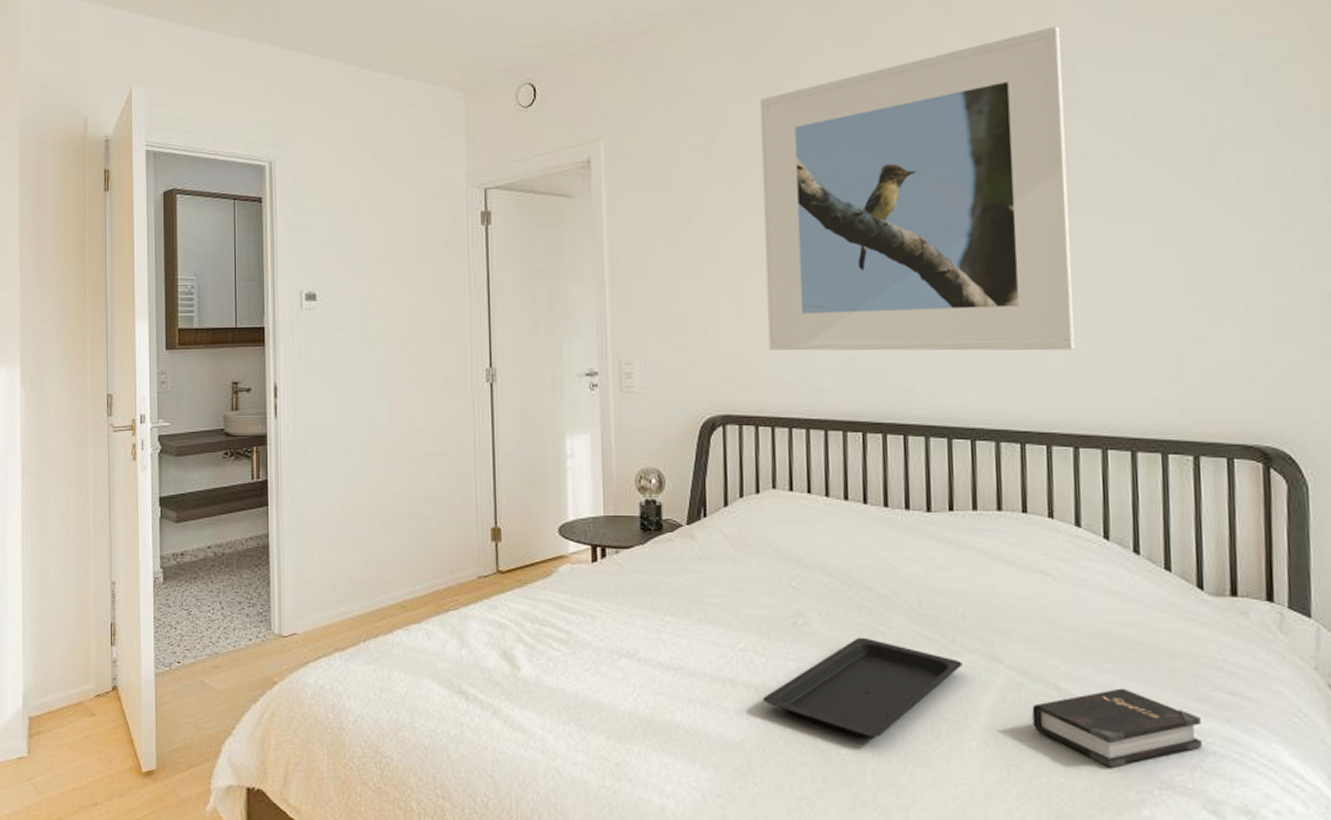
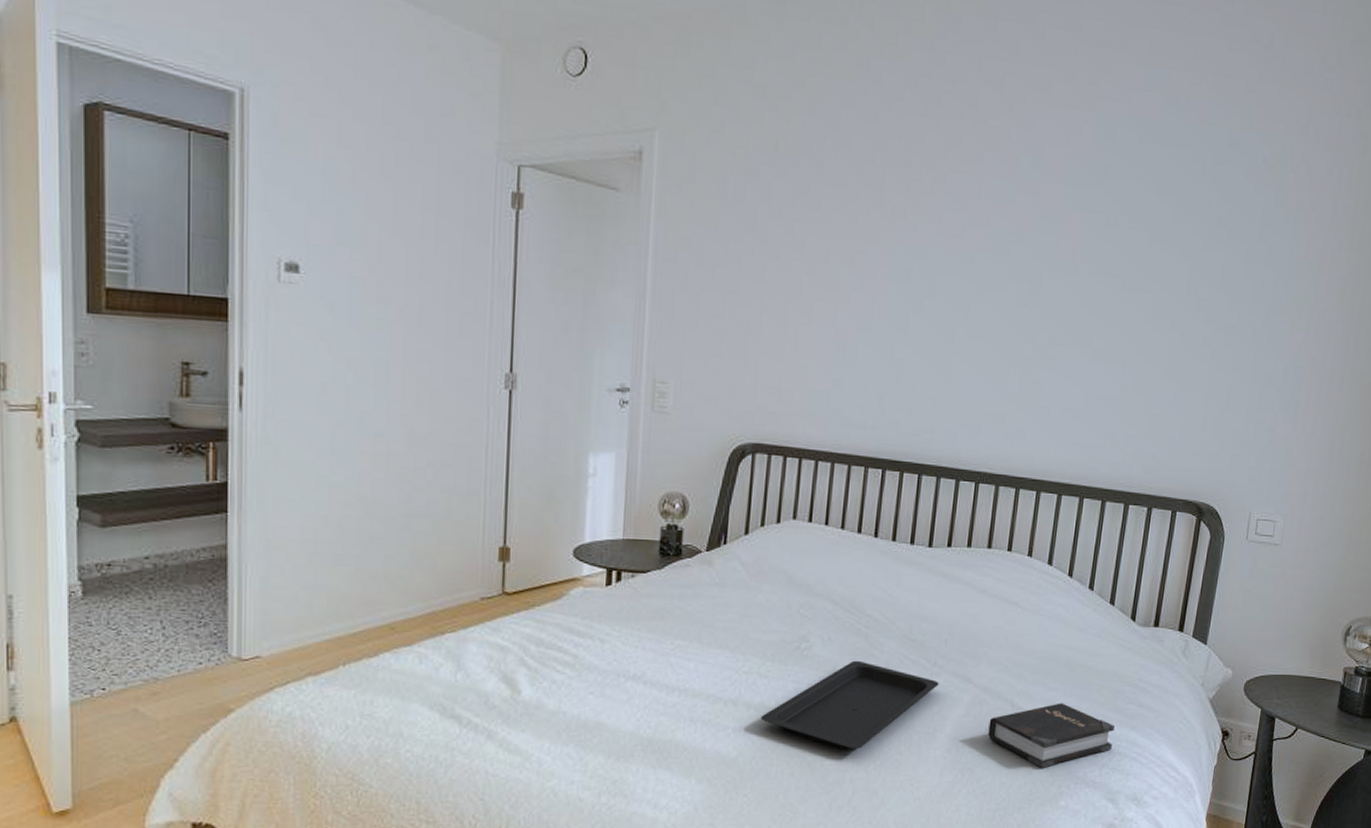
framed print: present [761,26,1076,351] -> none [805,88,1110,406]

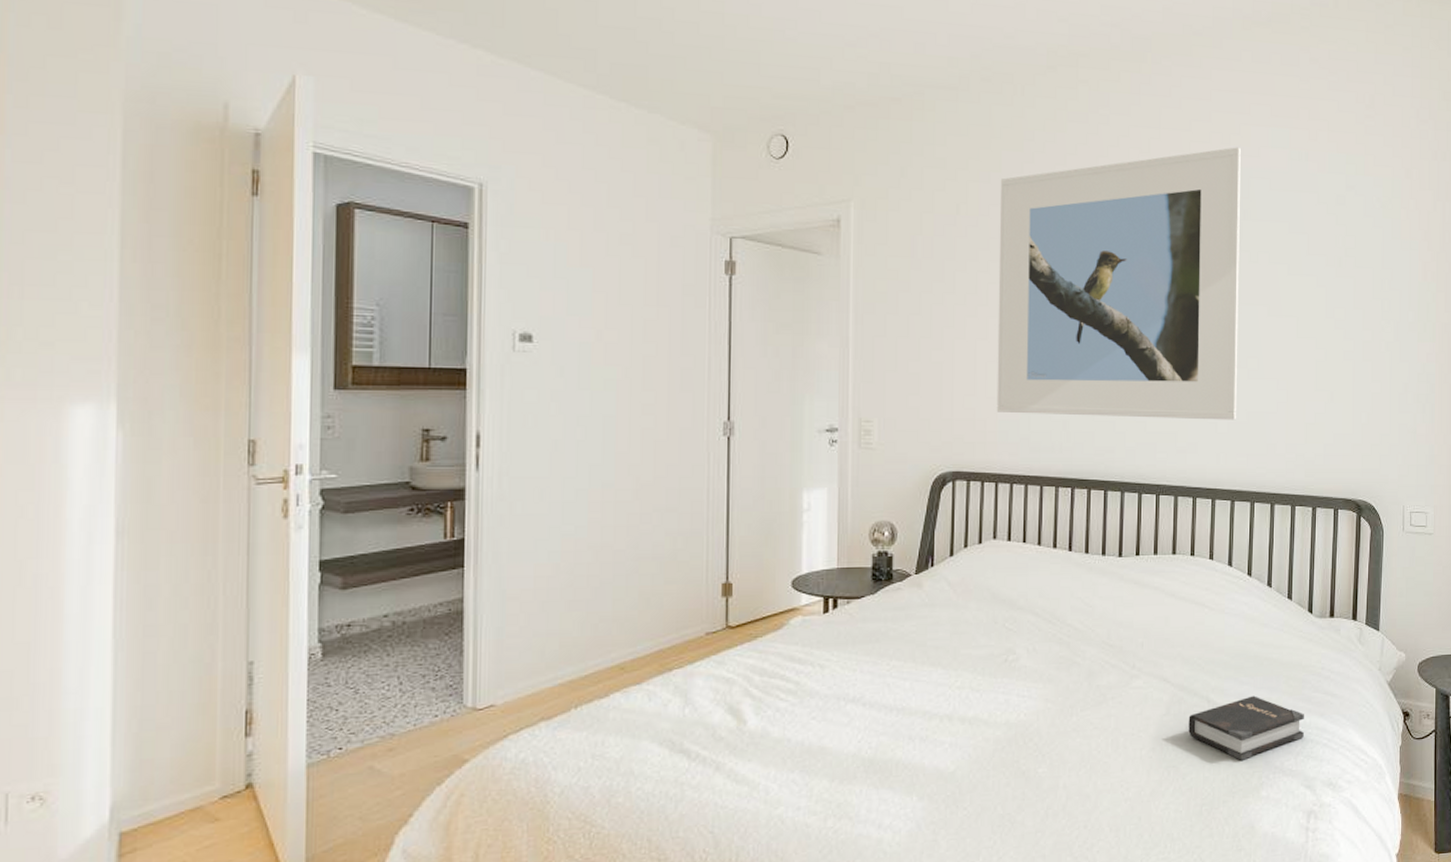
serving tray: present [760,660,939,750] -> none [975,668,1139,757]
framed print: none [805,88,1110,406] -> present [996,147,1241,420]

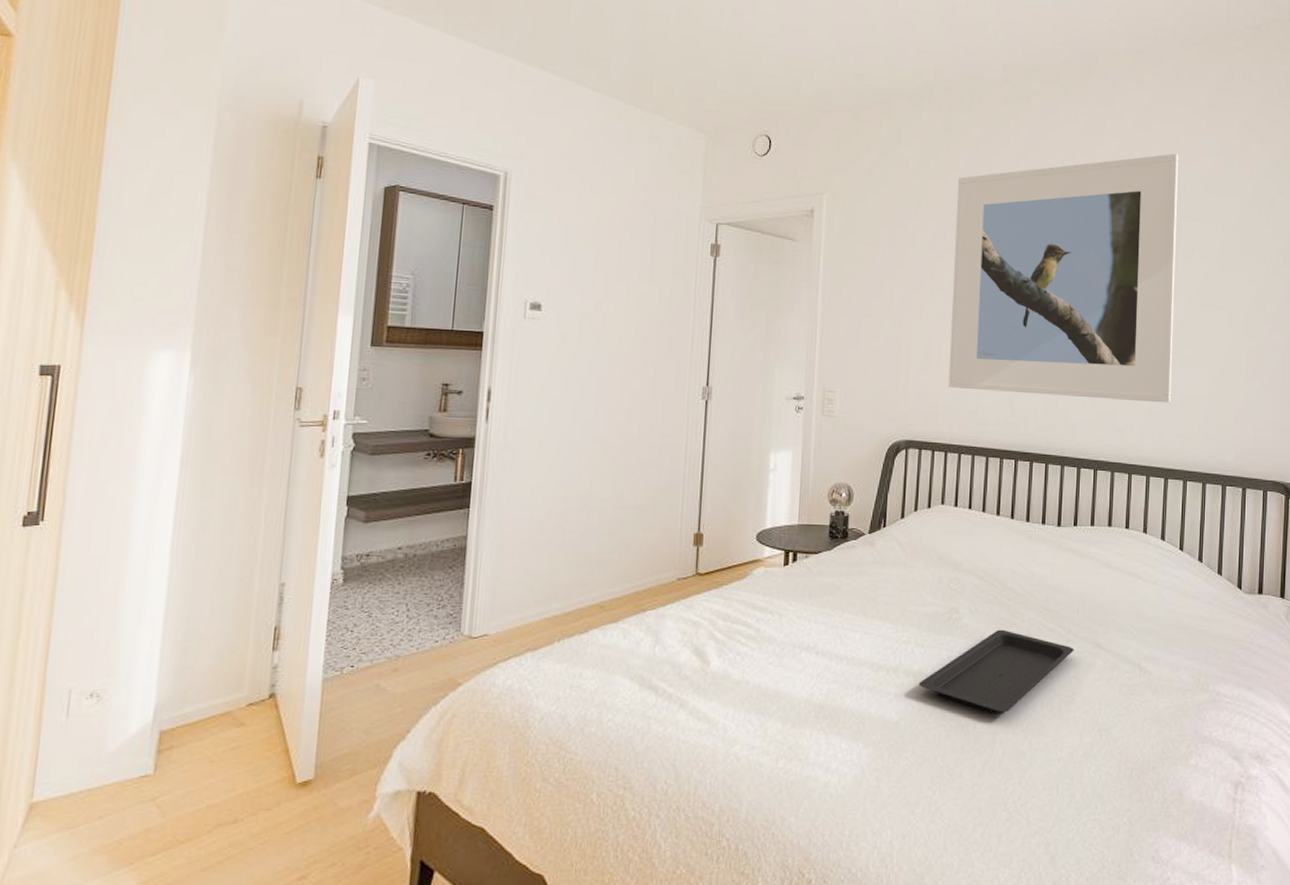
serving tray: none [975,668,1139,757] -> present [919,629,1074,713]
hardback book: present [1188,695,1304,760] -> none [1120,666,1233,728]

